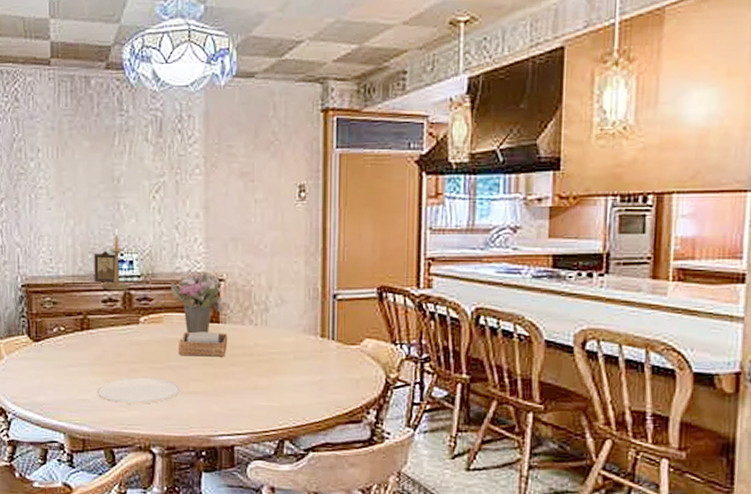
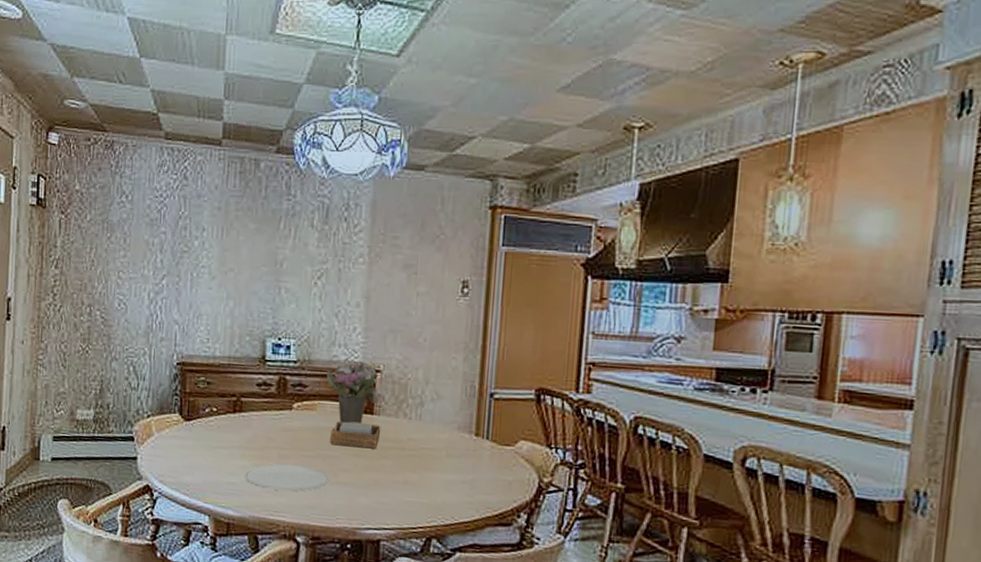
photo frame: present [94,251,116,283] -> none [250,334,273,367]
candlestick: present [102,228,130,291] -> none [257,312,286,375]

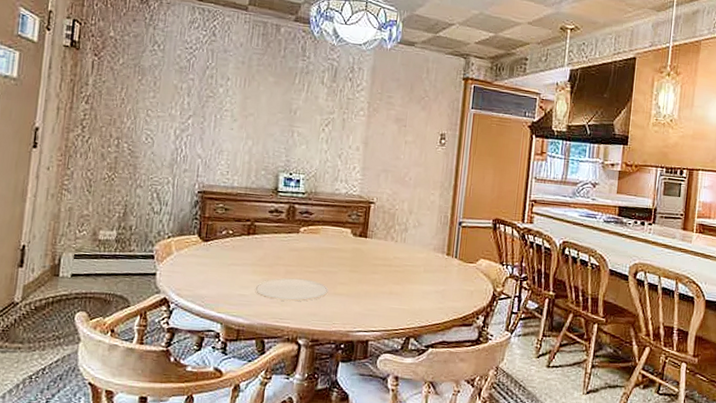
flower bouquet: present [326,363,383,424] -> none [329,195,376,245]
napkin holder: present [330,421,381,449] -> none [330,243,373,266]

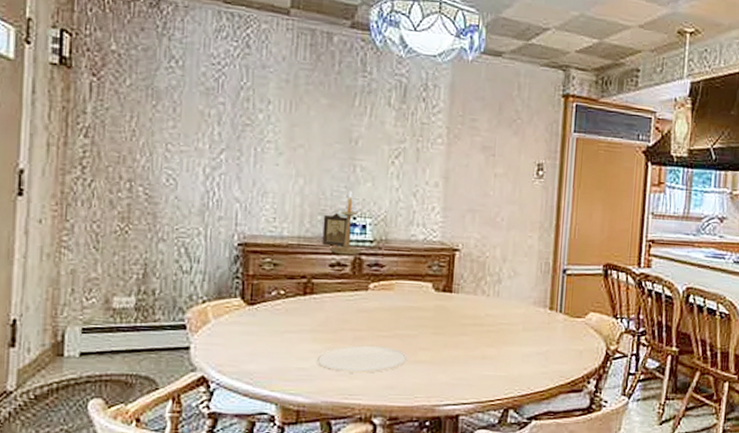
photo frame: none [264,169,285,197] -> present [322,213,348,247]
candlestick: none [270,152,295,204] -> present [330,191,361,255]

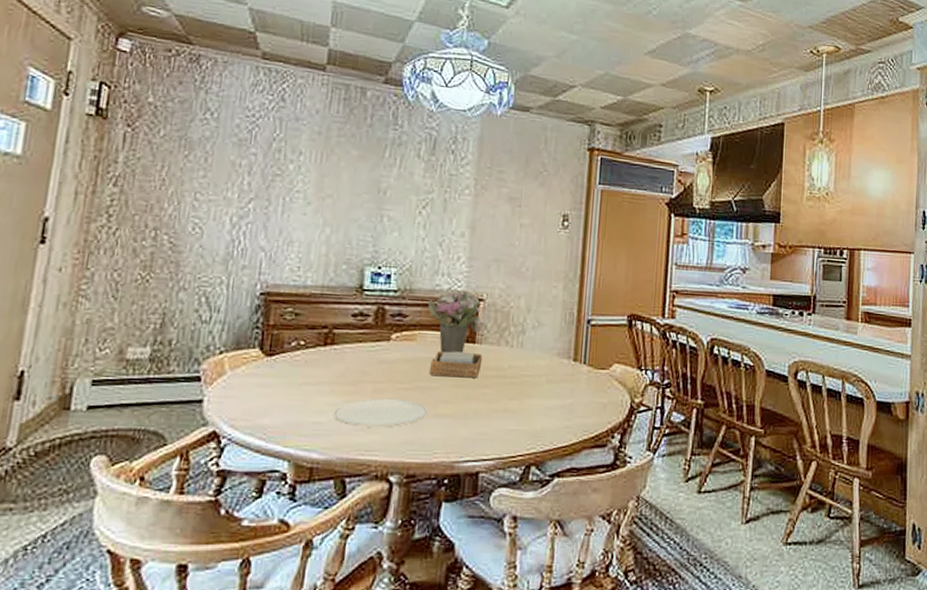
photo frame: present [322,213,348,247] -> none [345,263,373,296]
candlestick: present [330,191,361,255] -> none [353,240,385,305]
flower bouquet: none [404,242,462,303] -> present [428,292,486,354]
napkin holder: none [408,300,460,326] -> present [430,351,483,378]

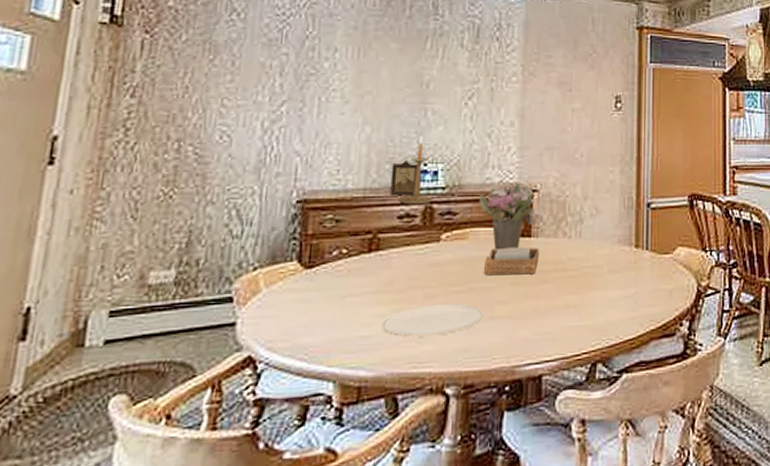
photo frame: none [345,263,373,296] -> present [390,161,418,196]
candlestick: none [353,240,385,305] -> present [398,136,433,205]

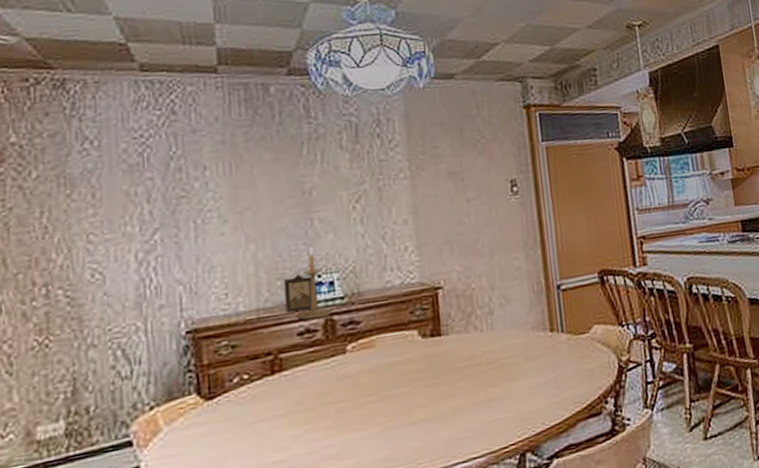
plate: present [381,303,484,338] -> none [296,412,403,456]
flower bouquet: present [479,183,541,250] -> none [381,282,449,354]
napkin holder: present [484,247,540,276] -> none [396,346,453,381]

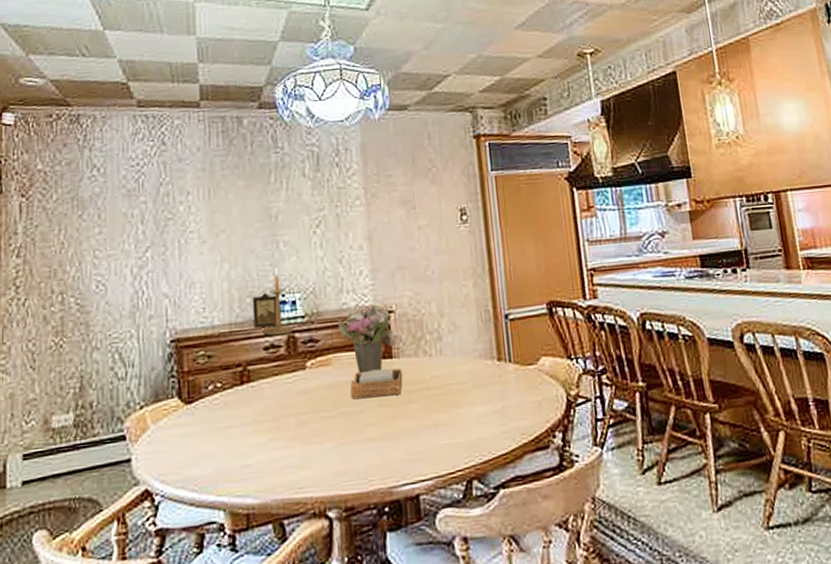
flower bouquet: none [381,282,449,354] -> present [338,306,400,374]
napkin holder: none [396,346,453,381] -> present [350,368,403,400]

